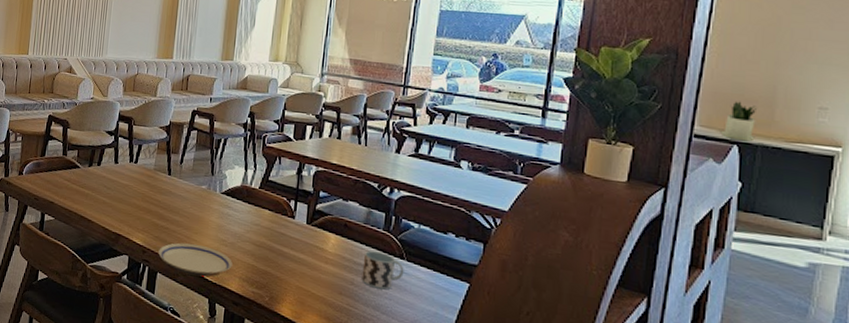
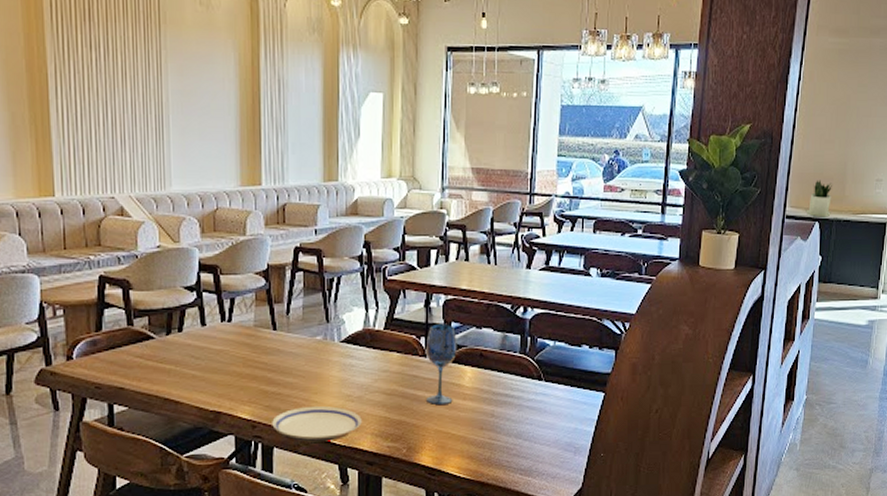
wineglass: none [291,191,324,265] -> present [425,324,457,406]
cup: present [361,250,404,290] -> none [502,377,543,416]

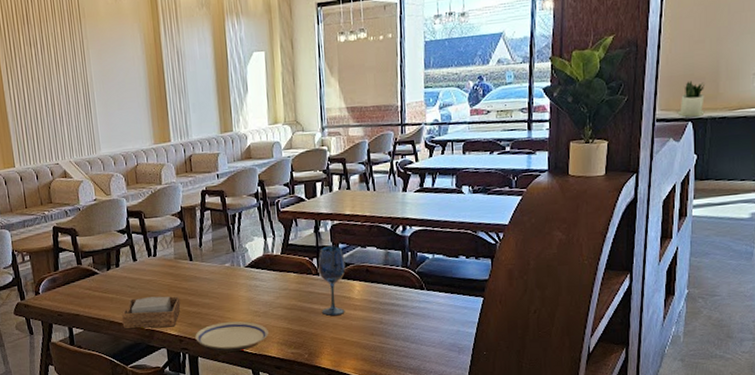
napkin holder: none [180,371,257,410] -> present [122,296,181,329]

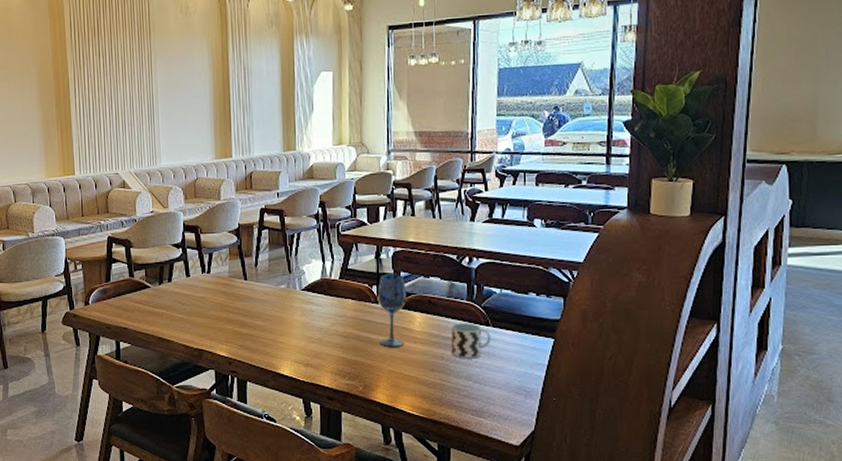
napkin holder: present [122,296,181,329] -> none [171,315,232,348]
plate: present [195,321,269,352] -> none [245,347,322,378]
cup: none [388,288,426,322] -> present [450,323,491,359]
planter: present [677,80,705,118] -> none [770,121,801,160]

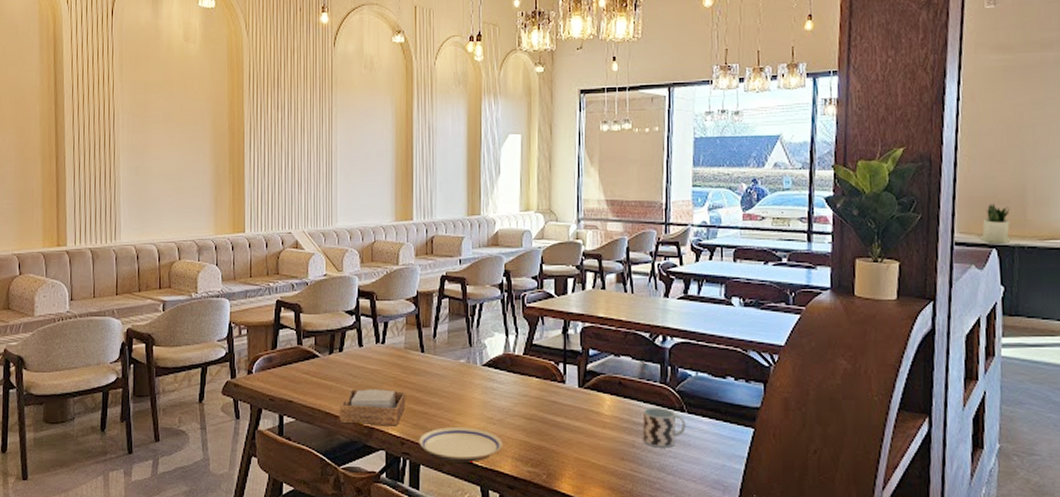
napkin holder: none [171,315,232,348] -> present [339,389,406,426]
plate: none [245,347,322,378] -> present [419,427,503,463]
wineglass: present [377,274,407,348] -> none [563,351,596,433]
planter: none [770,121,801,160] -> present [979,203,1011,244]

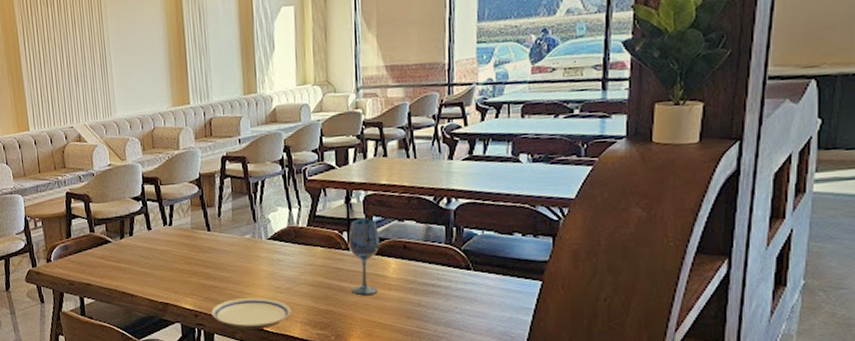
napkin holder: present [339,389,406,426] -> none [134,267,197,301]
wineglass: none [563,351,596,433] -> present [348,219,380,296]
cup: present [642,408,686,448] -> none [428,267,472,305]
planter: present [979,203,1011,244] -> none [796,30,834,74]

